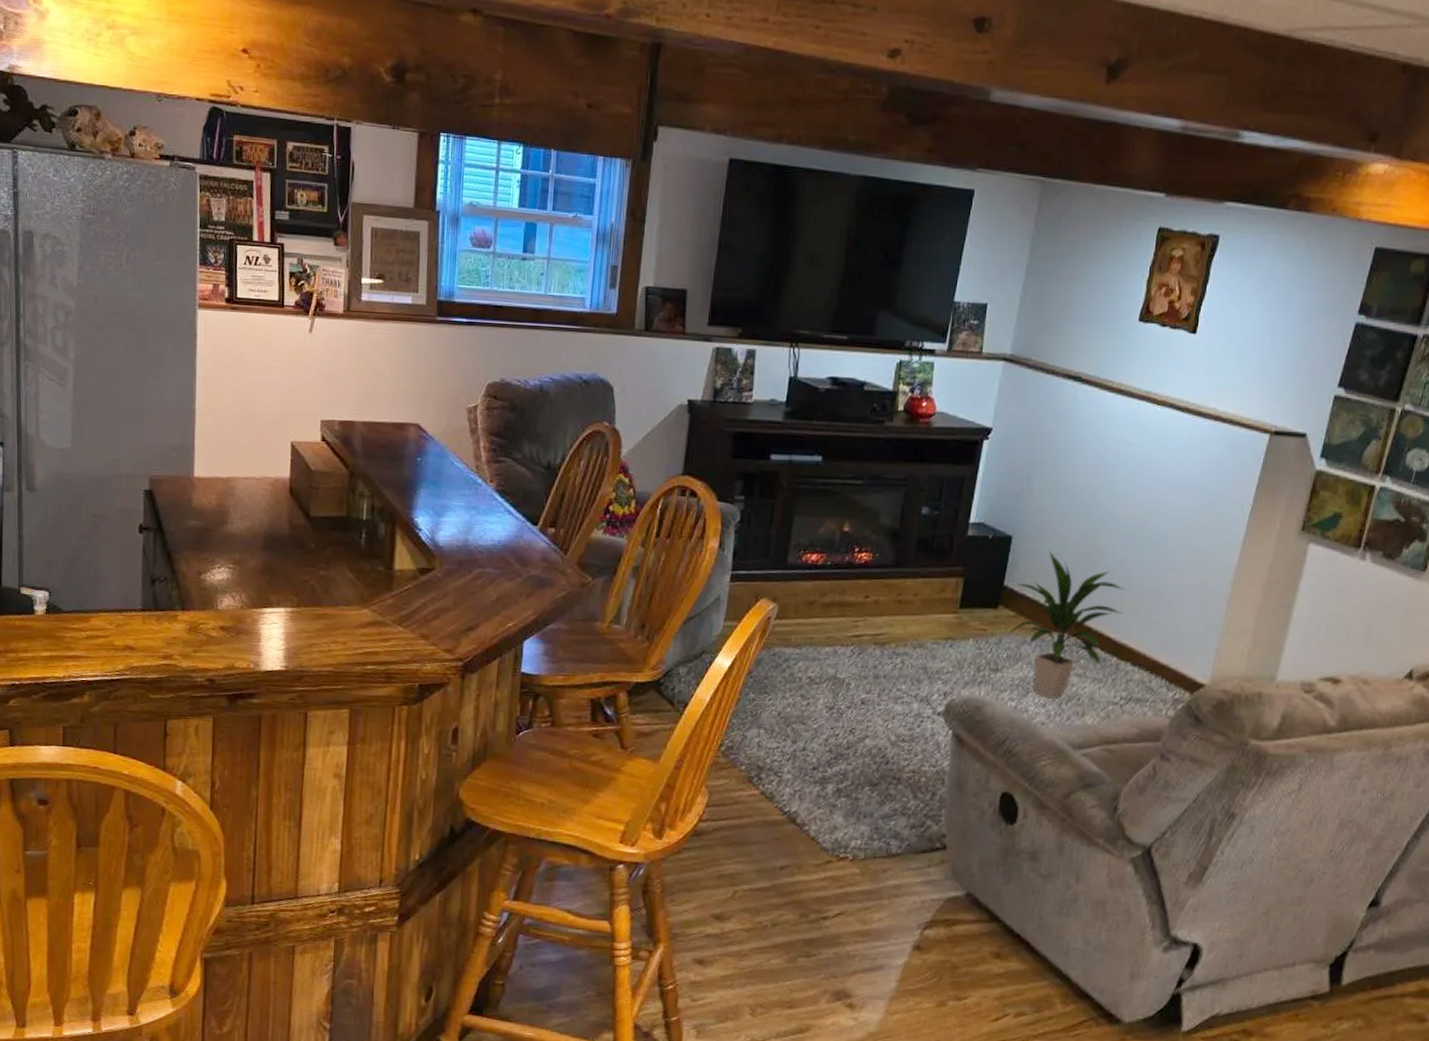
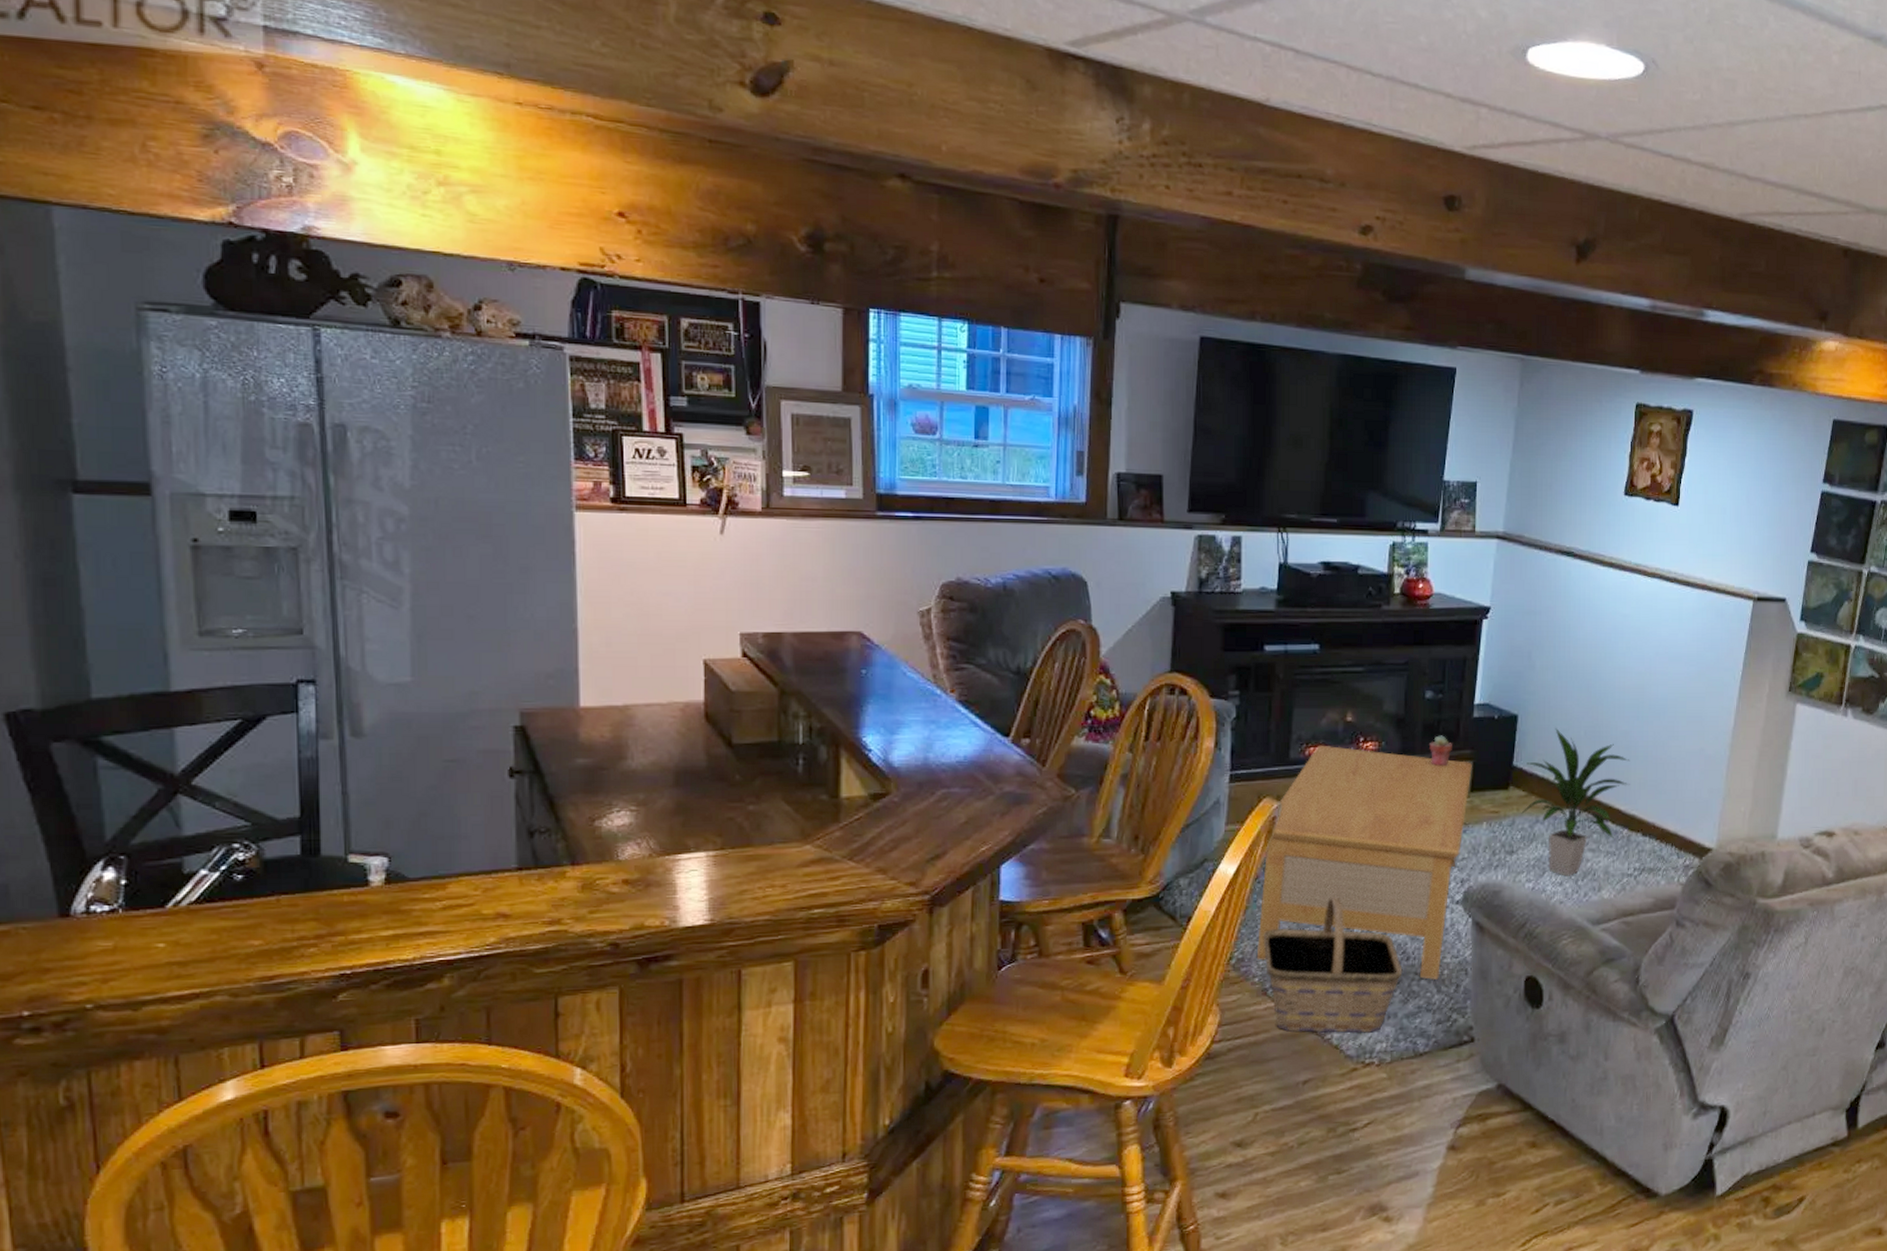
coffee table: none [744,552,963,786] -> present [1256,745,1472,980]
basket: none [752,697,881,829] -> present [1263,897,1403,1033]
potted succulent: none [922,551,945,582] -> present [1429,735,1452,767]

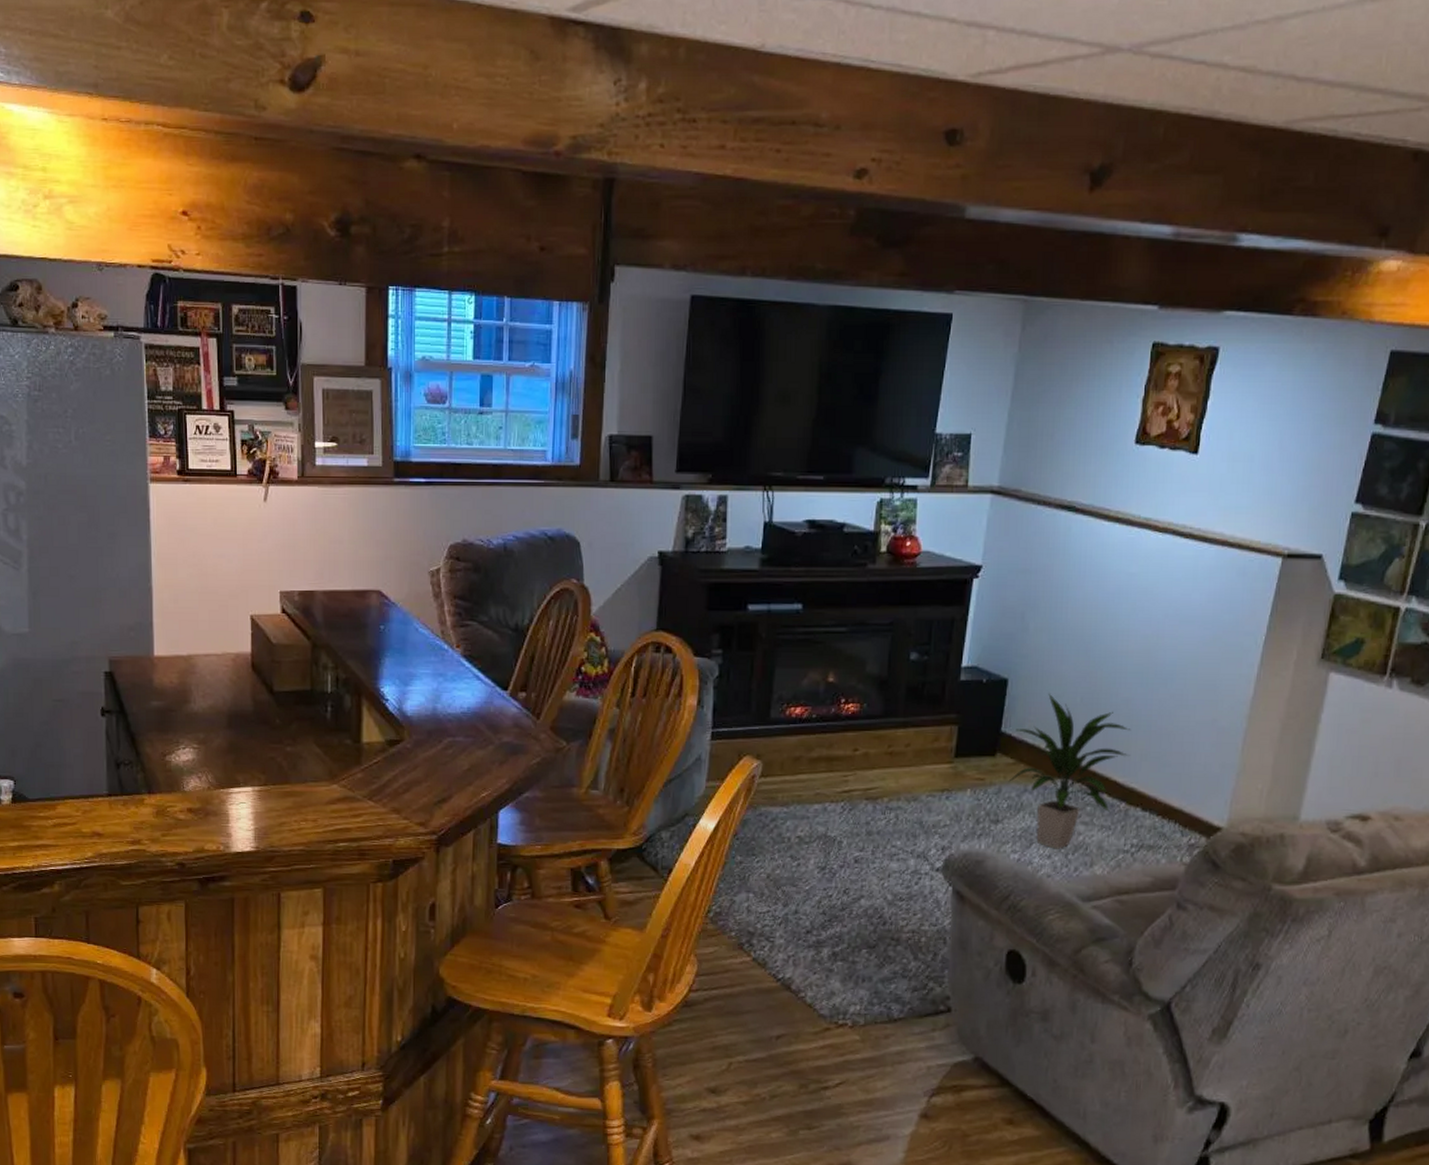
coffee table: present [1256,745,1472,980] -> none [733,705,957,946]
basket: present [1263,897,1403,1033] -> none [740,857,879,994]
potted succulent: present [1429,735,1452,767] -> none [913,698,937,731]

